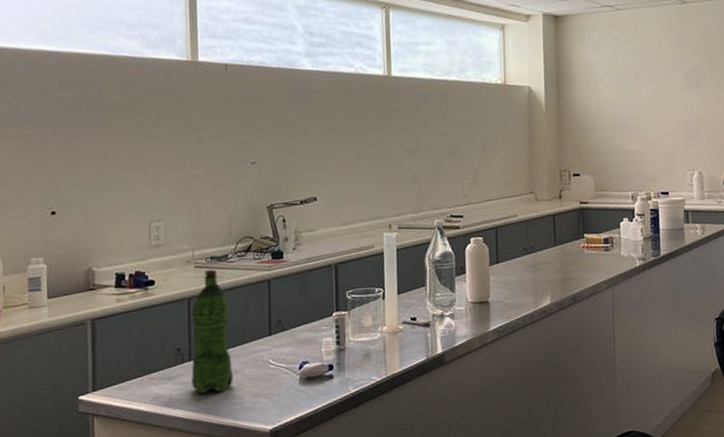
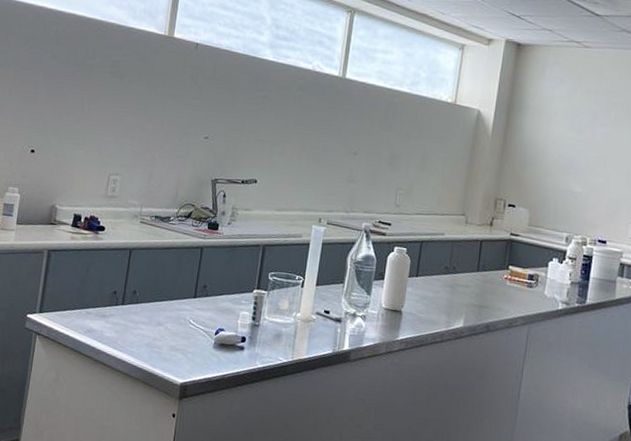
plastic bottle: present [191,269,233,393] -> none [121,226,164,338]

